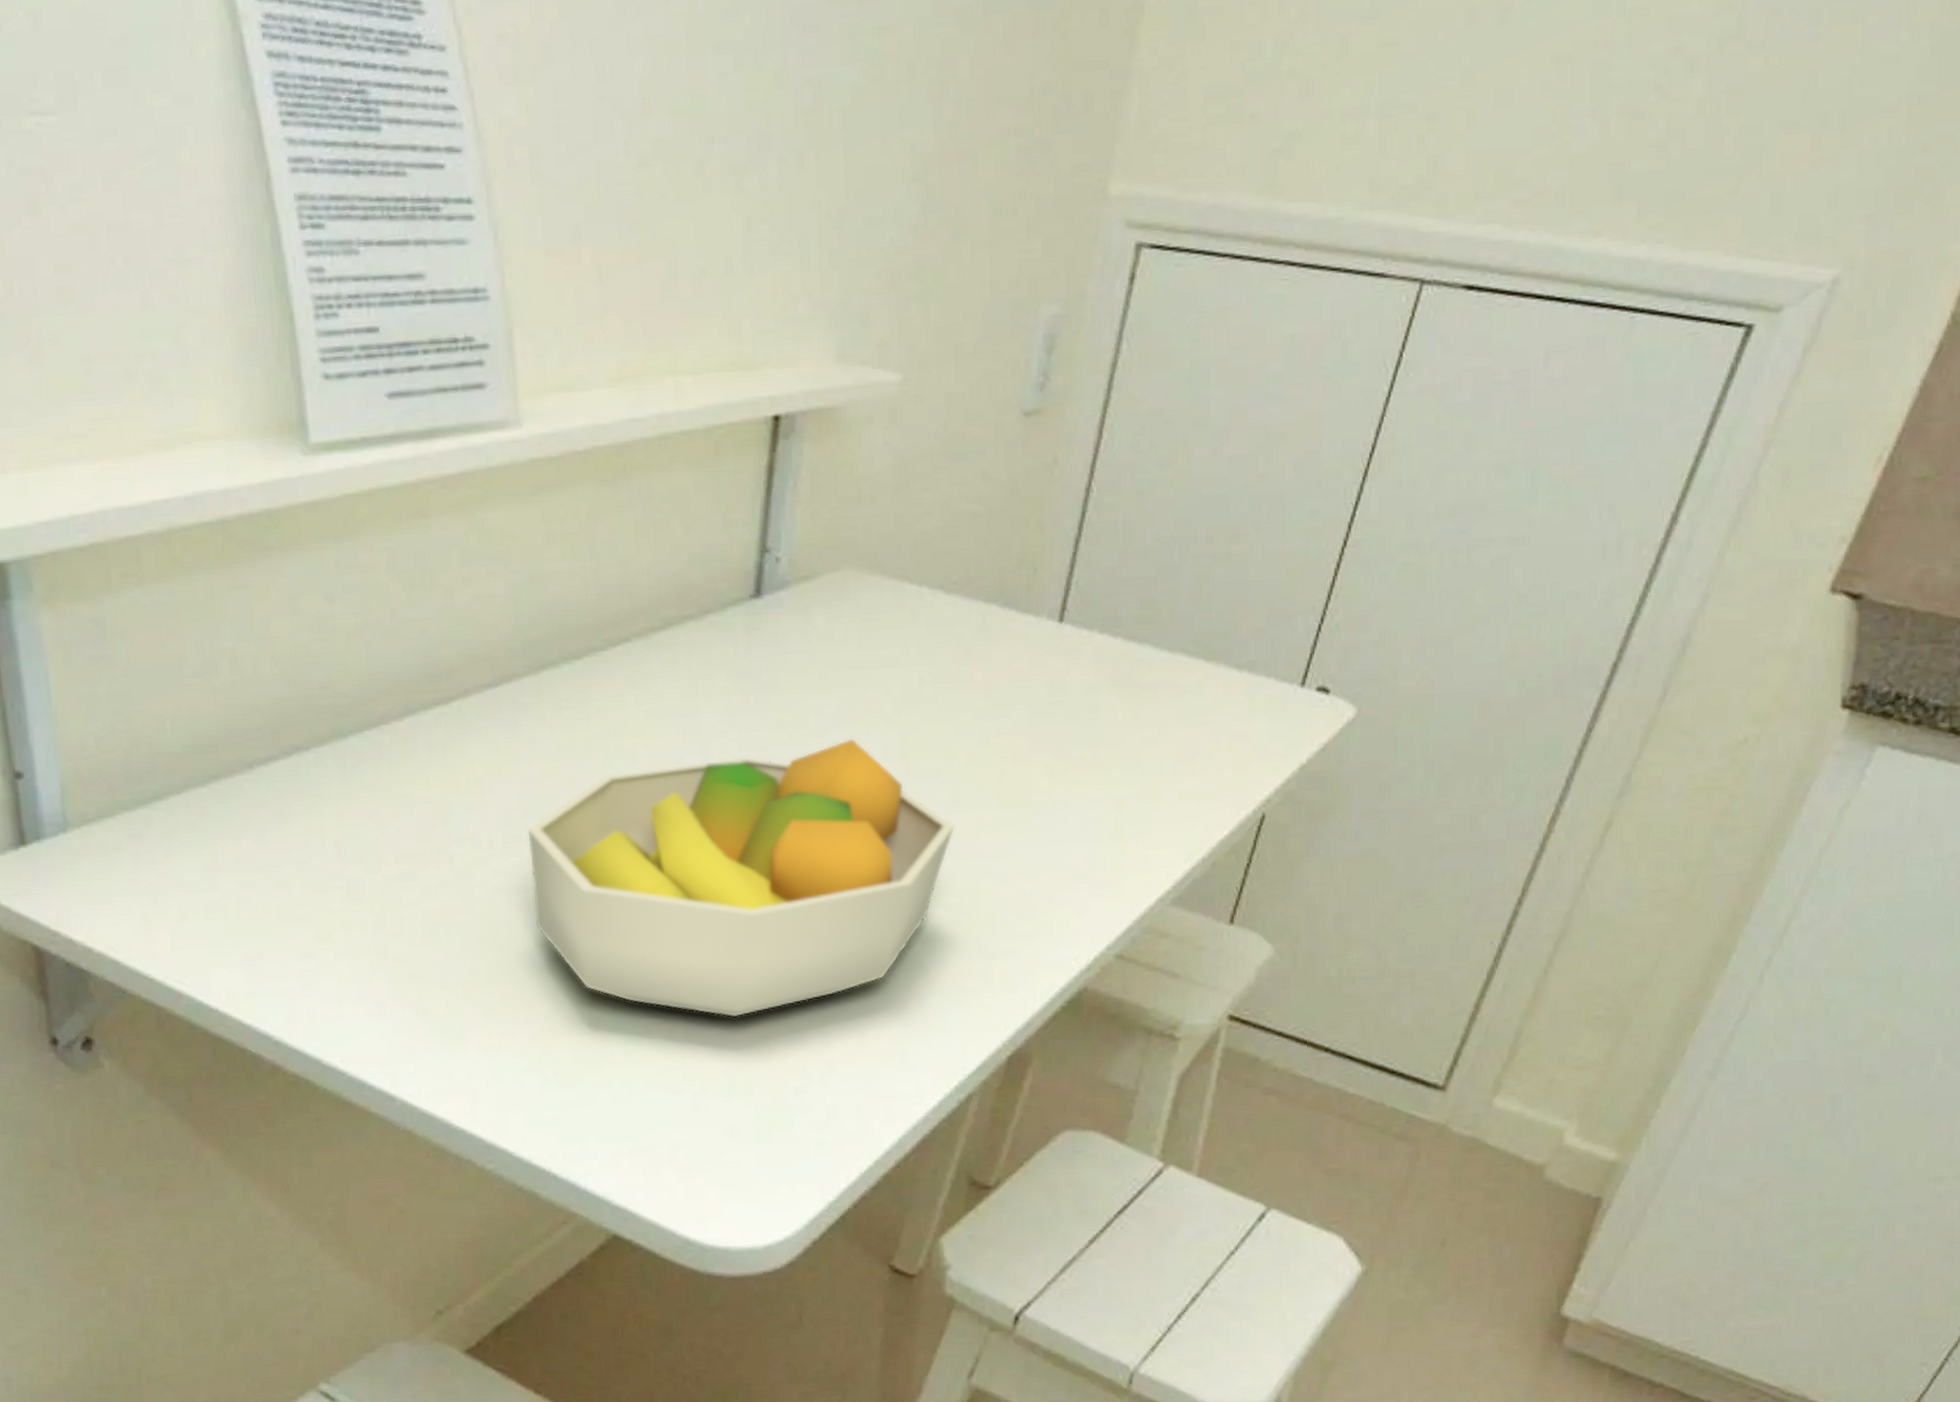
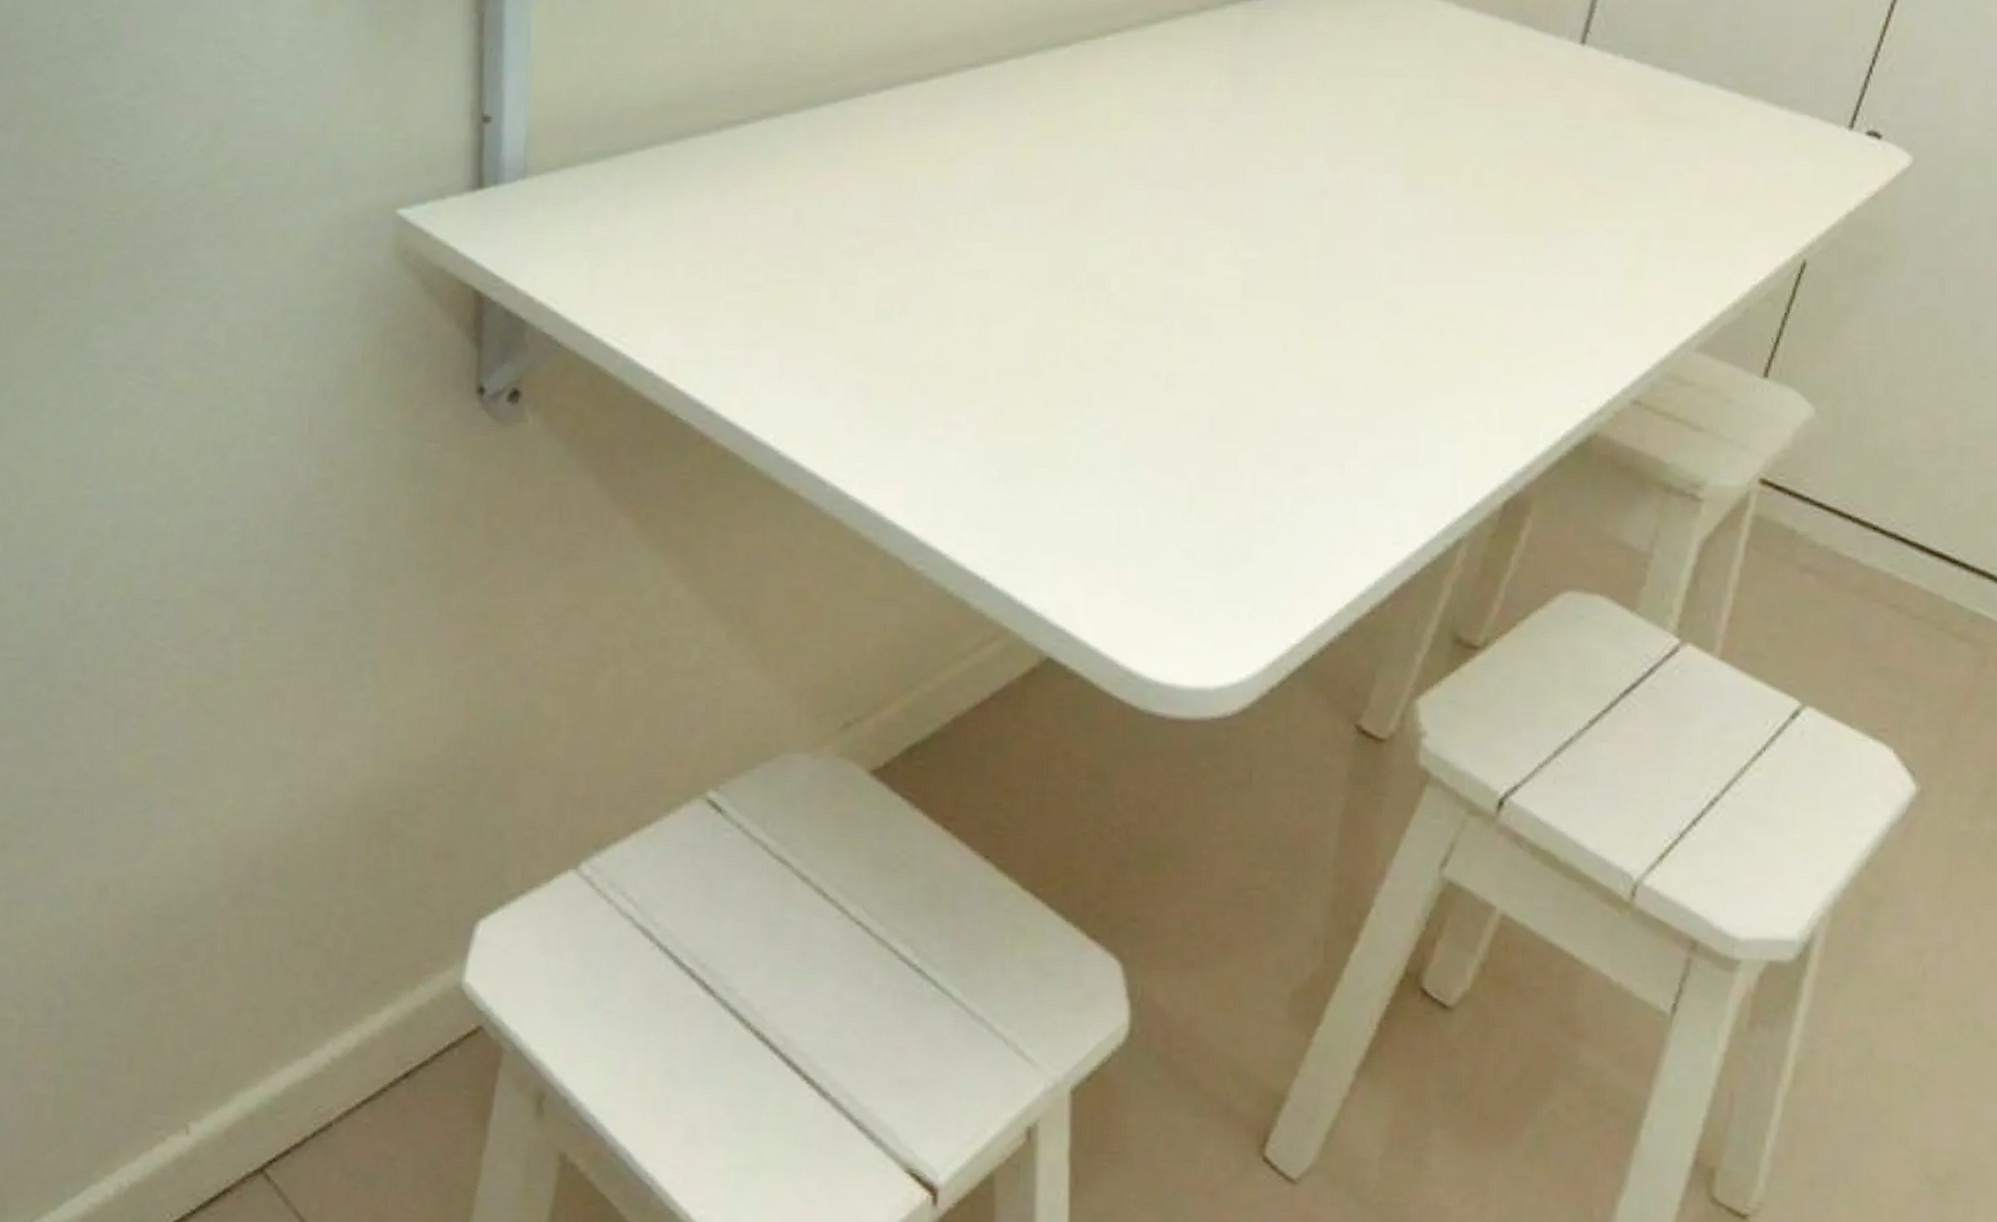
fruit bowl: present [526,738,955,1018] -> none [994,147,1457,431]

